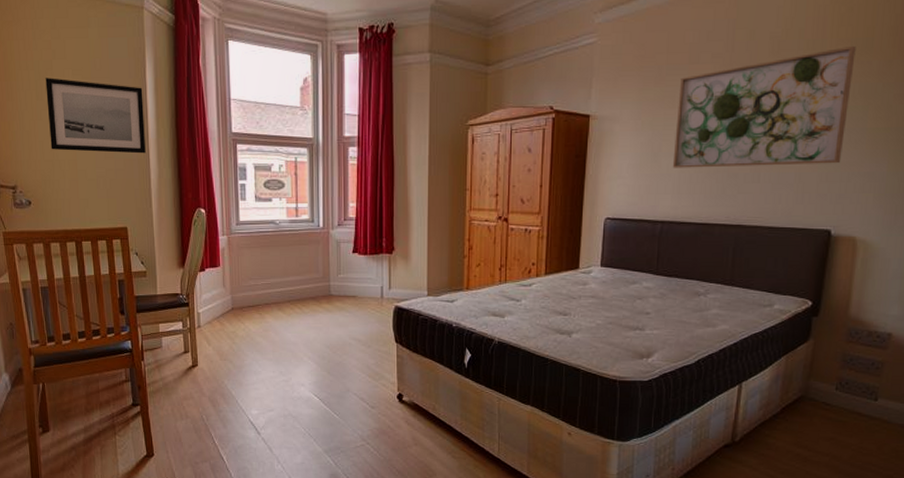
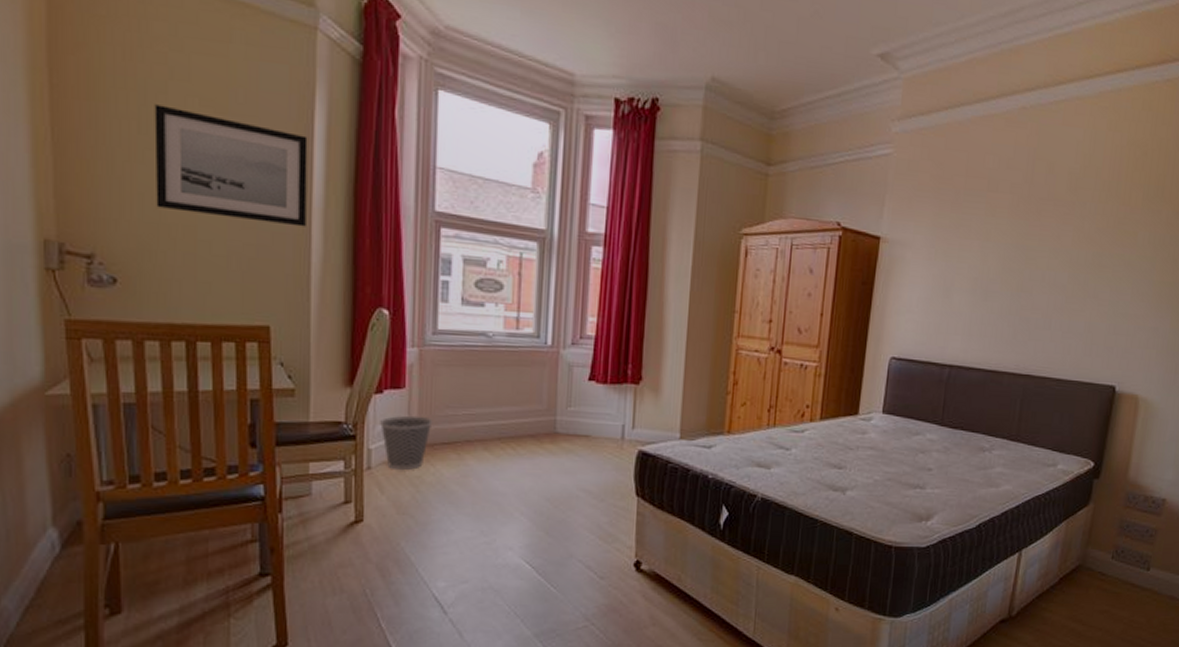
wastebasket: none [204,286,241,327] -> present [380,415,433,470]
wall art: present [672,45,856,168] -> none [964,191,1148,316]

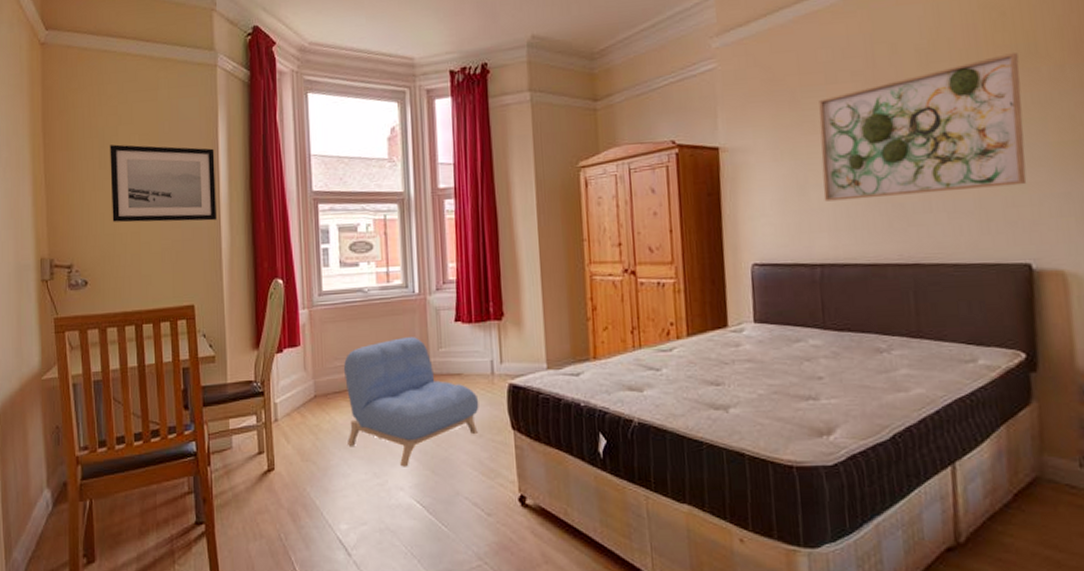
wastebasket: present [380,415,433,470] -> none [282,369,325,420]
armchair: none [454,391,605,527] -> present [343,337,479,467]
wall art: none [964,191,1148,316] -> present [819,52,1027,202]

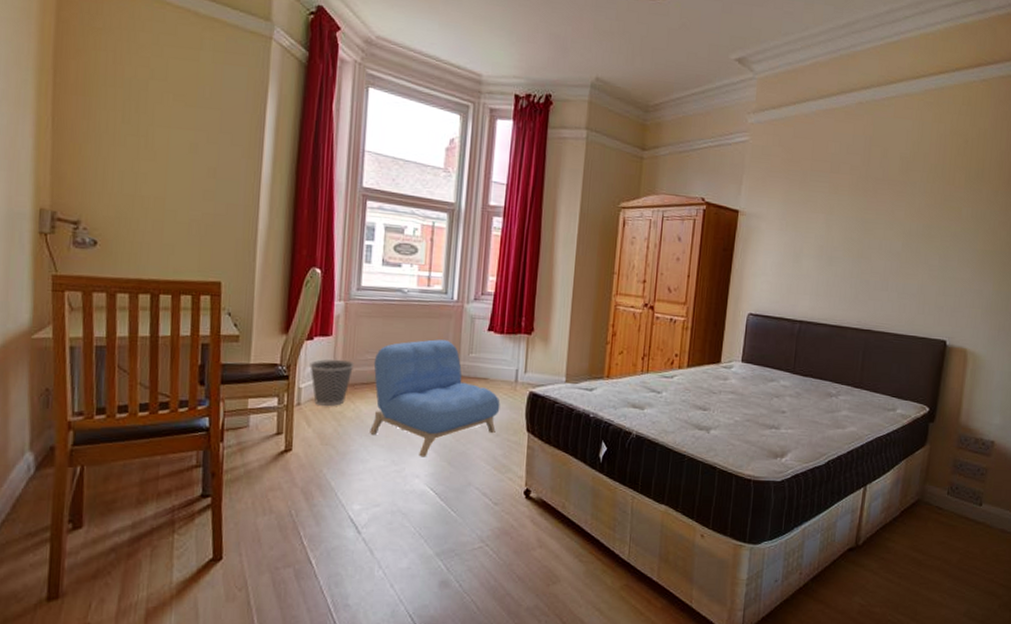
wall art: present [110,144,217,223] -> none [133,99,260,200]
wastebasket: none [282,369,325,420] -> present [310,359,355,406]
wall art: present [819,52,1027,202] -> none [812,173,970,280]

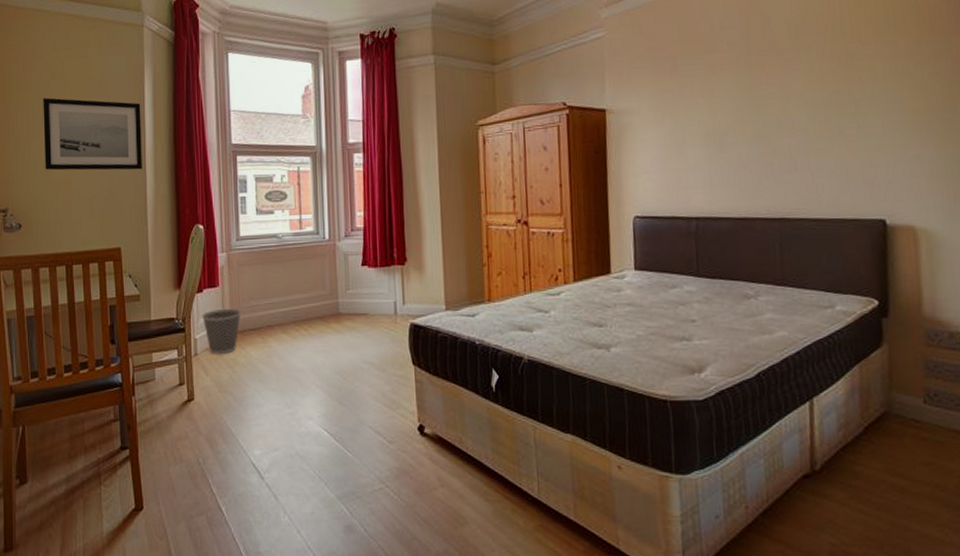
wall art: none [133,99,260,200] -> present [43,98,142,171]
armchair: present [370,339,500,457] -> none [258,279,383,398]

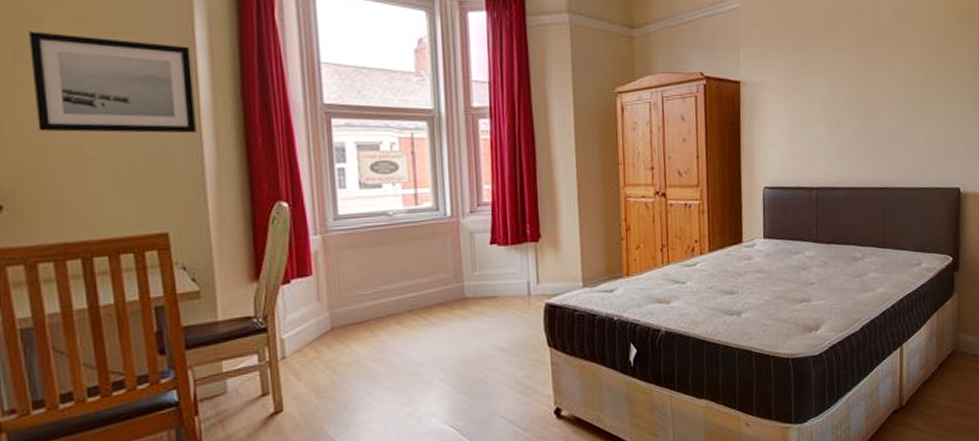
wastebasket: present [202,308,242,354] -> none [290,300,344,356]

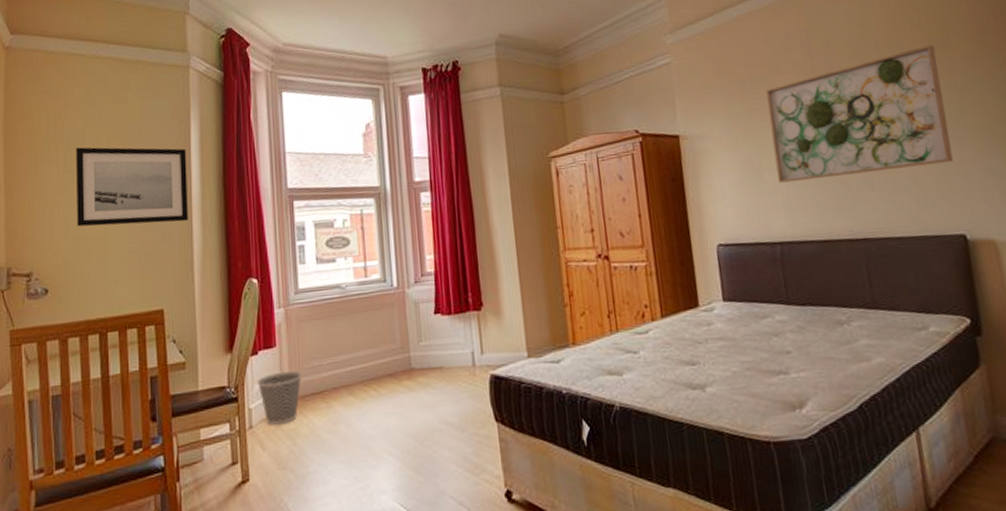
wastebasket: none [290,300,344,356] -> present [257,370,302,425]
wall art: none [820,18,962,134] -> present [766,44,954,183]

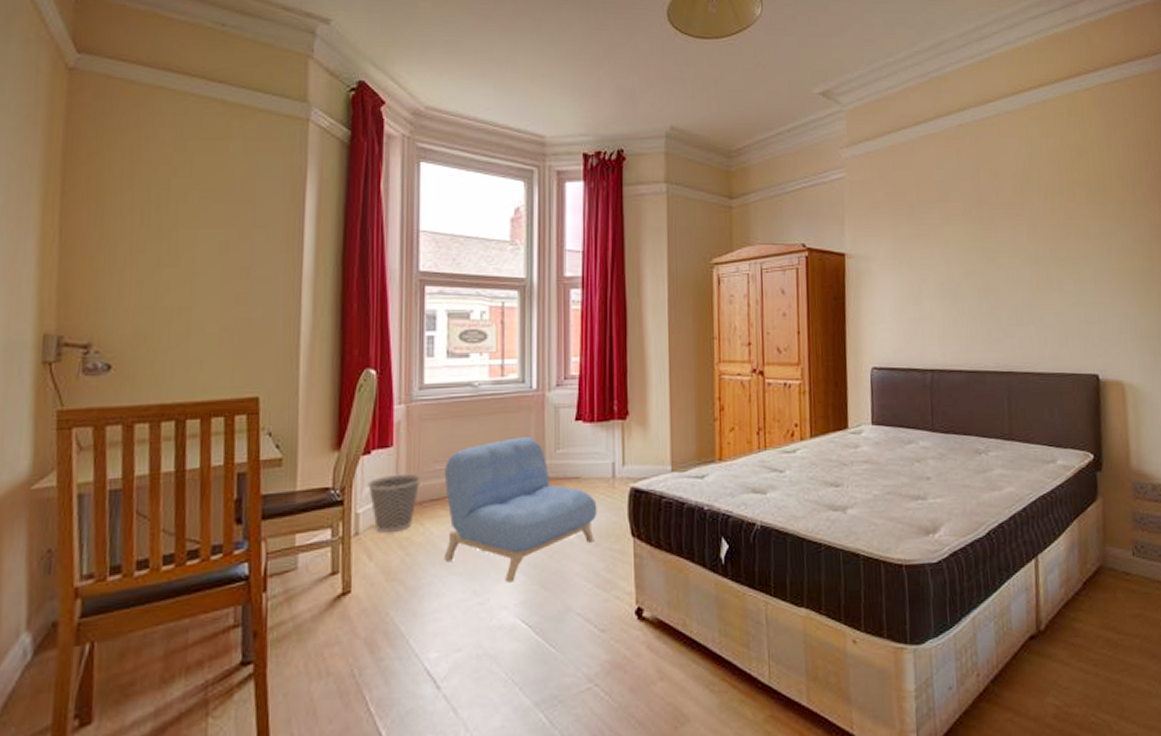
wall art: present [76,147,188,227] -> none [153,200,299,298]
armchair: none [321,331,462,469] -> present [444,437,597,583]
wall art: present [766,44,954,183] -> none [933,188,1096,311]

